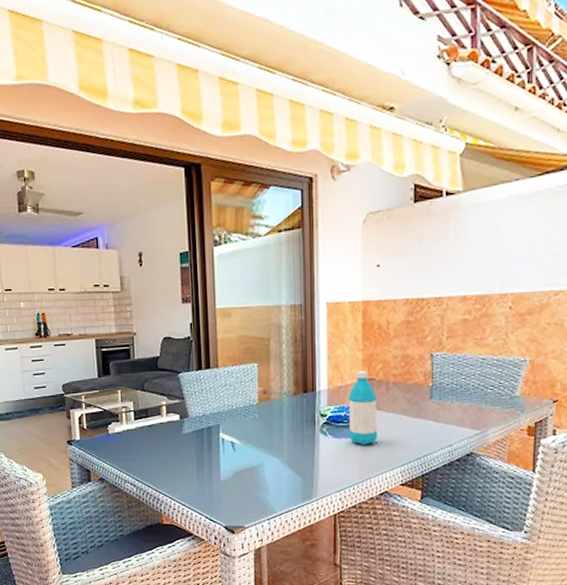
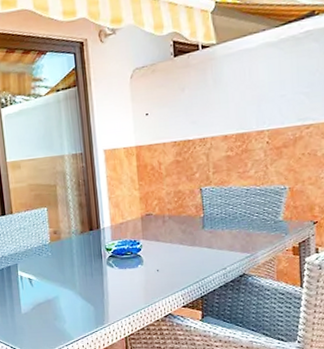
water bottle: present [348,371,378,445] -> none [129,207,159,273]

